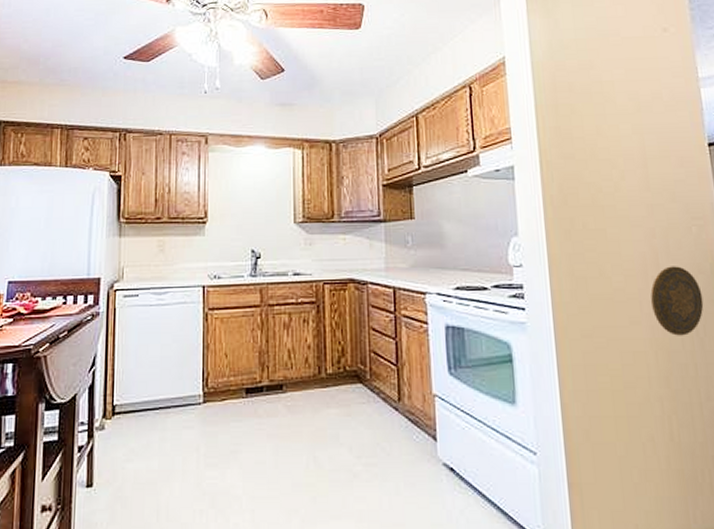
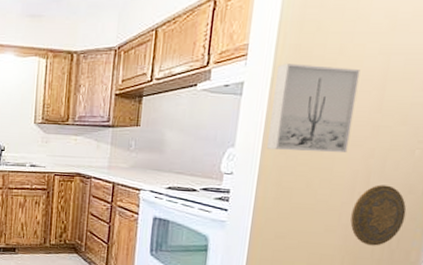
wall art: none [543,145,630,236] -> present [267,63,361,153]

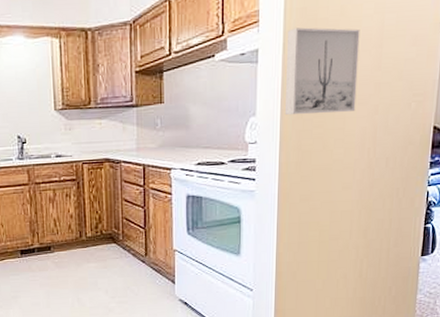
decorative plate: present [350,184,407,246] -> none [363,138,409,197]

